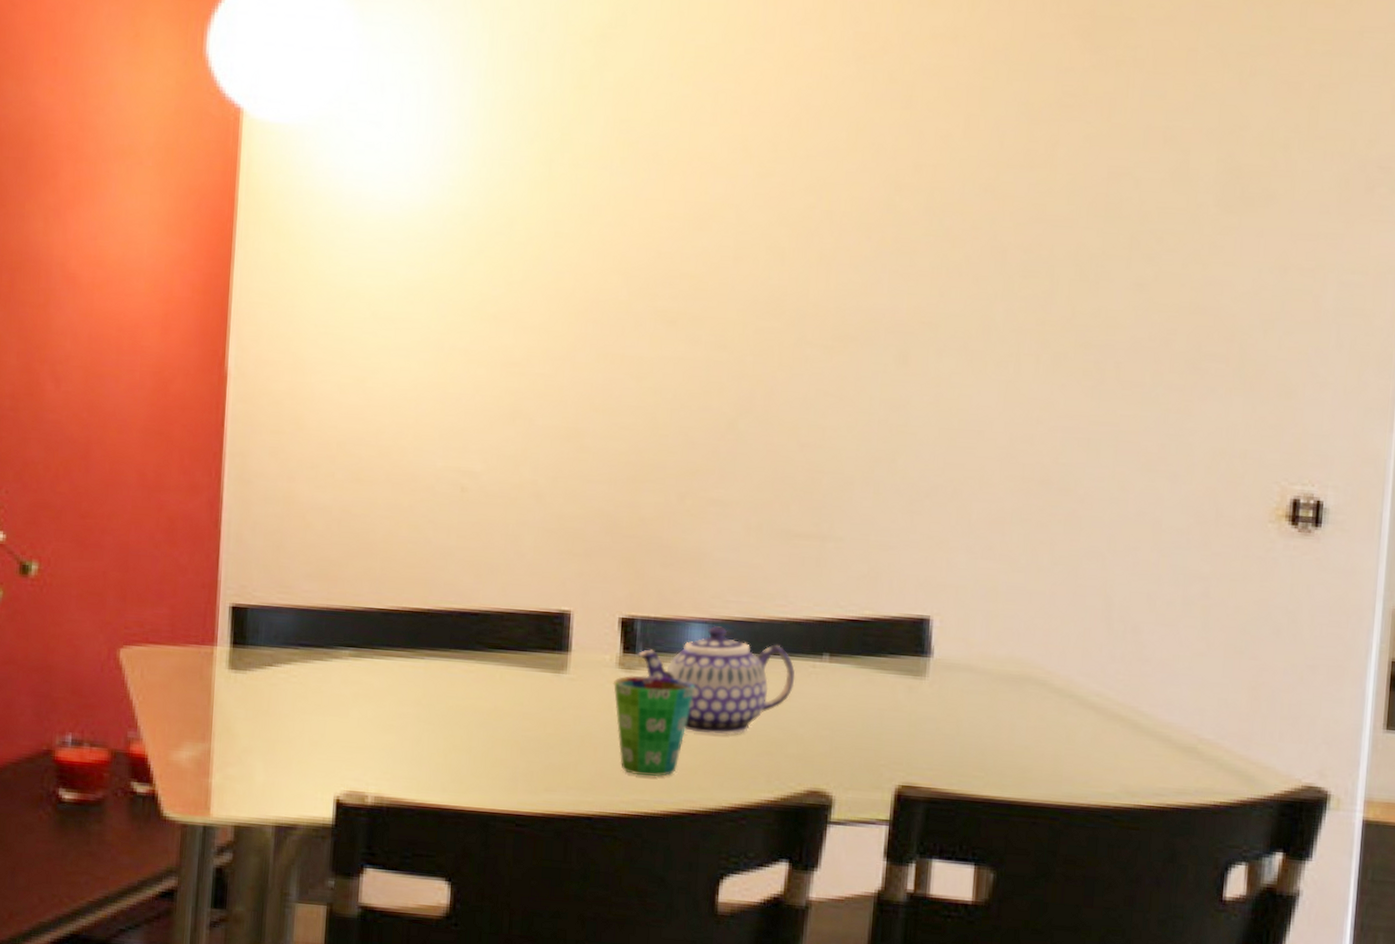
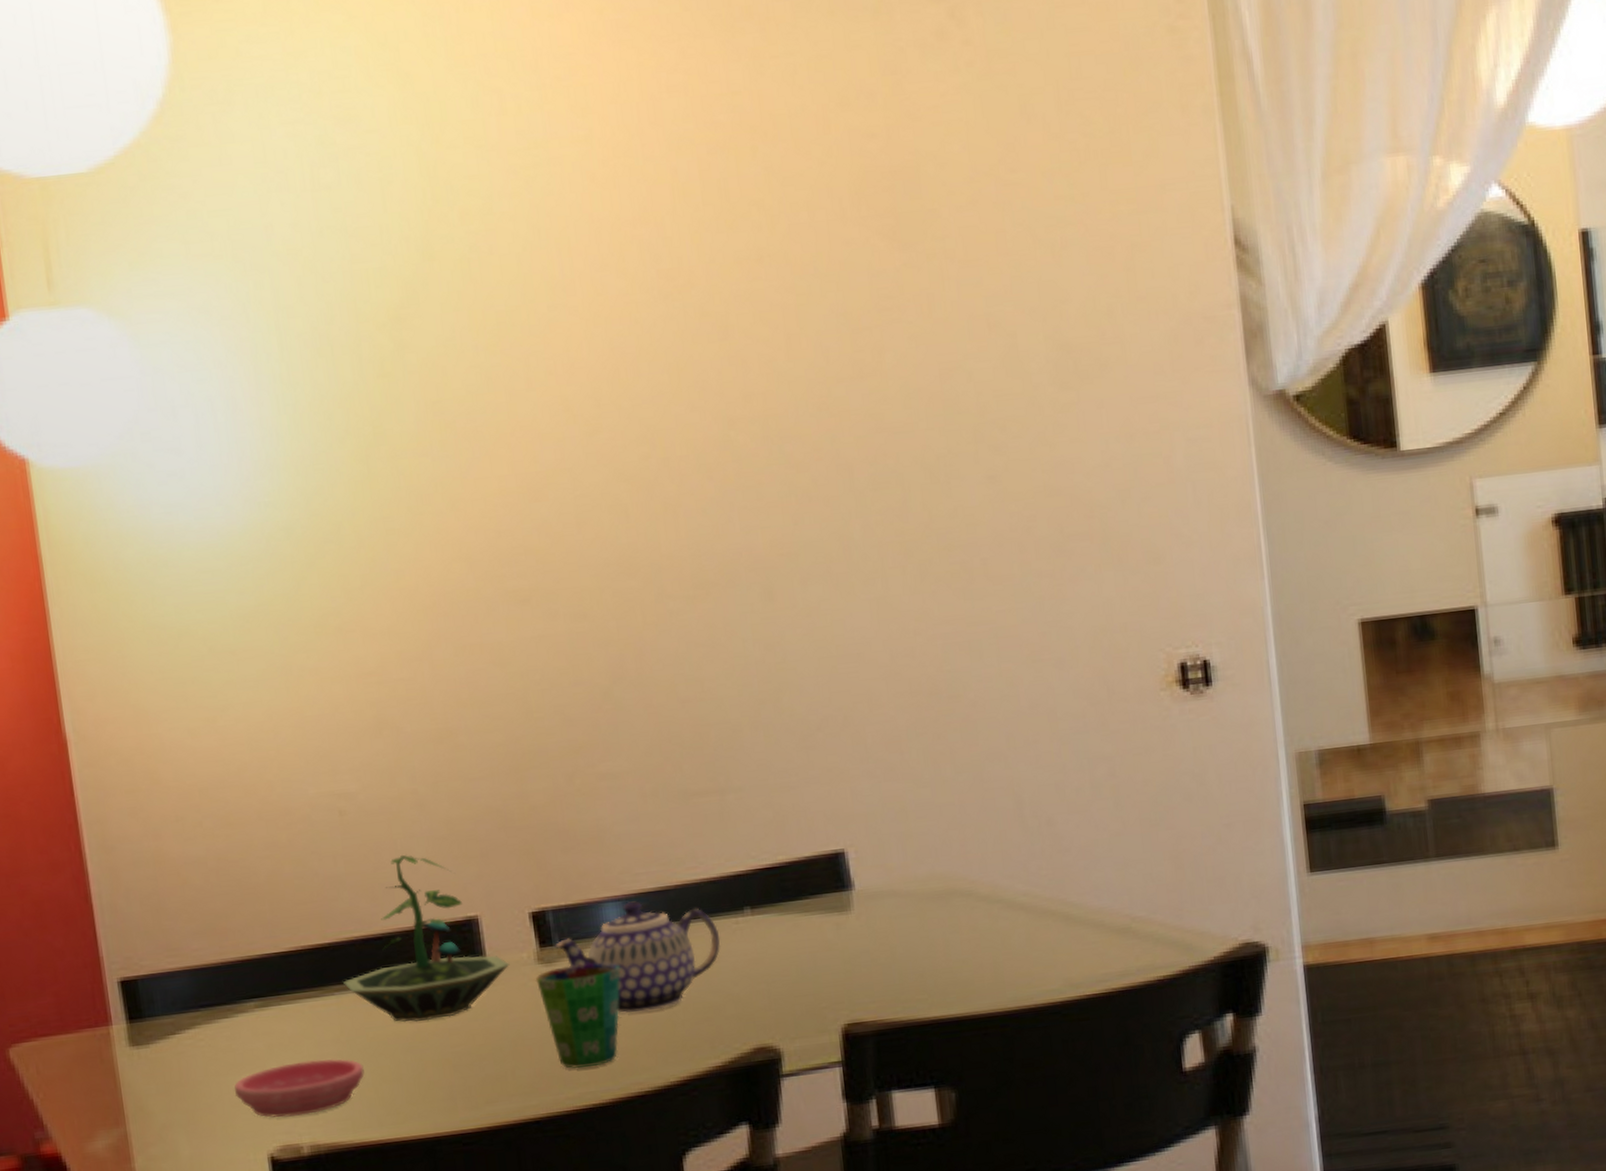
saucer: none [316,714,438,767] -> present [234,1058,365,1118]
terrarium: none [433,539,592,702] -> present [342,854,510,1023]

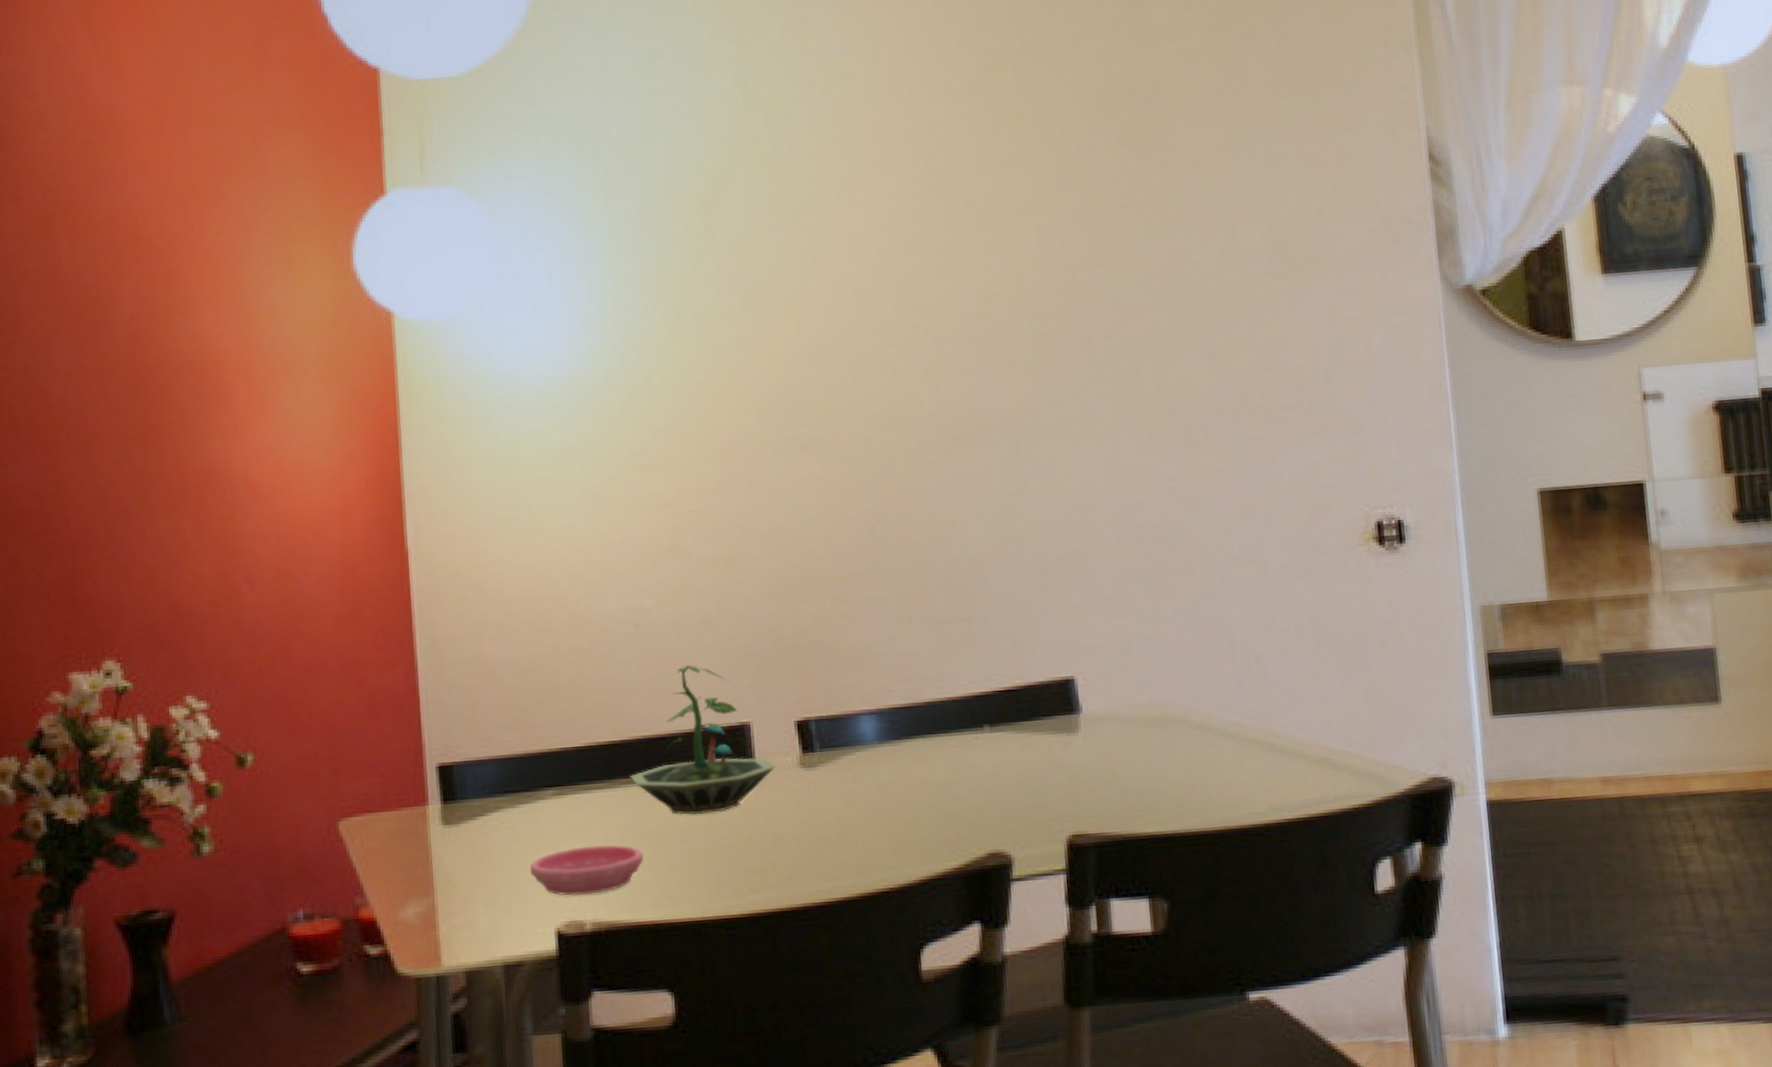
cup: present [535,962,620,1069] -> none [797,769,872,864]
teapot: present [553,901,720,1013] -> none [814,715,962,816]

